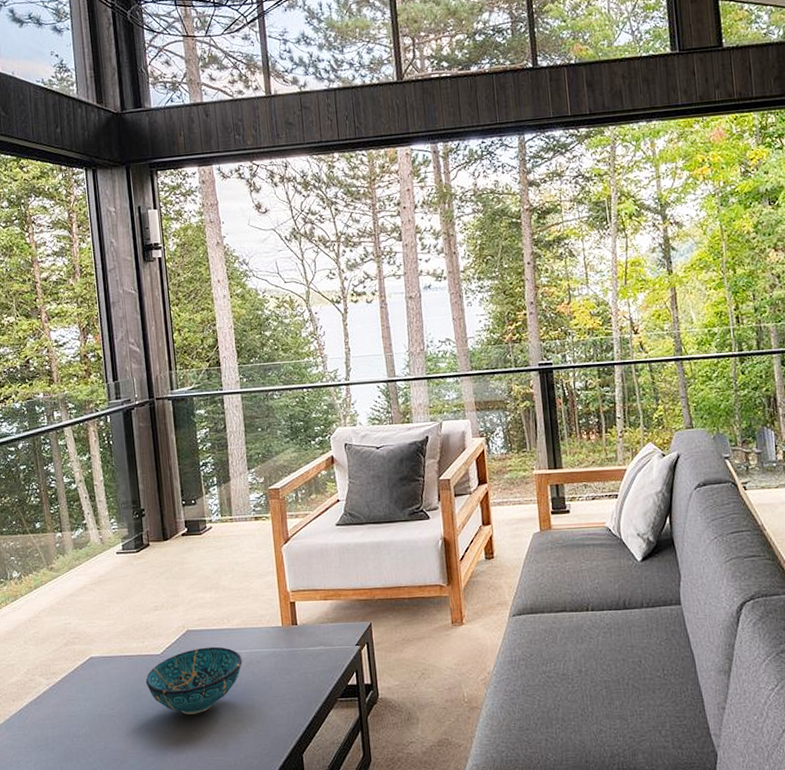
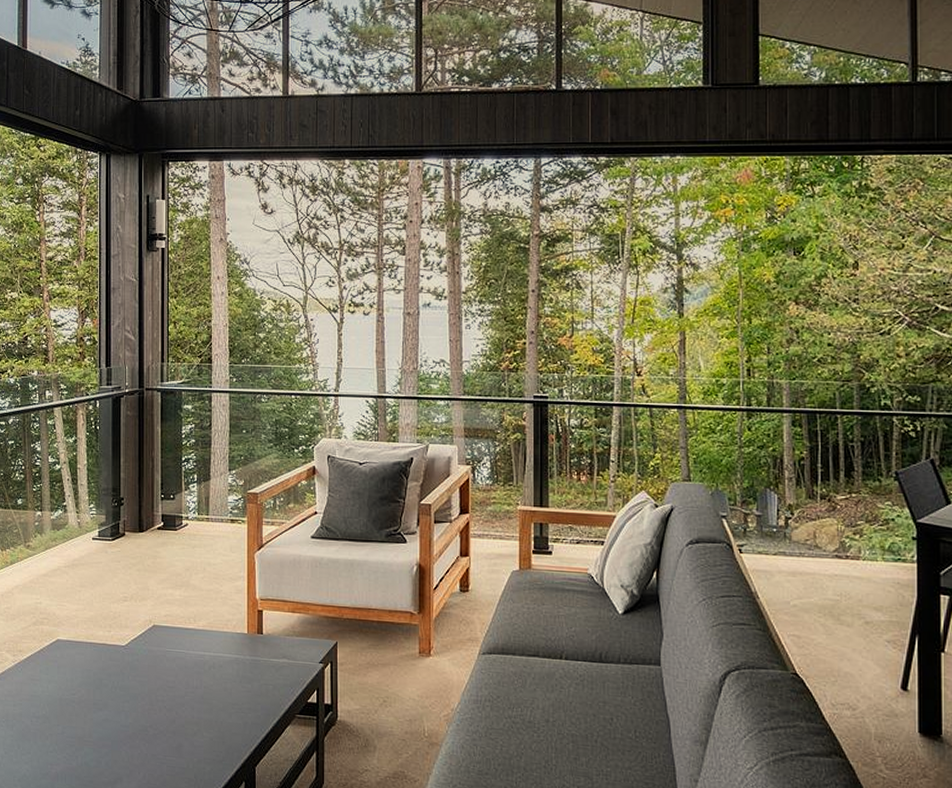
decorative bowl: present [145,646,243,715] -> none [108,644,205,711]

